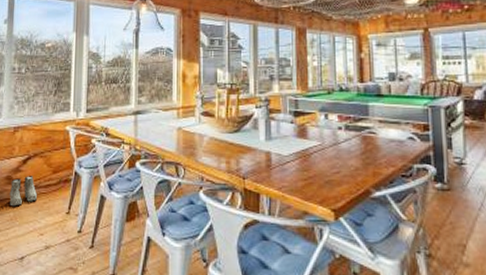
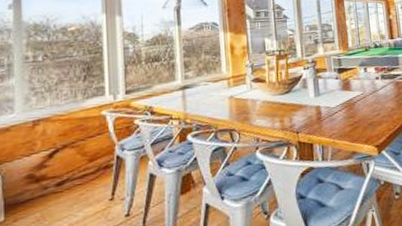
boots: present [9,176,38,207] -> none [32,169,72,207]

